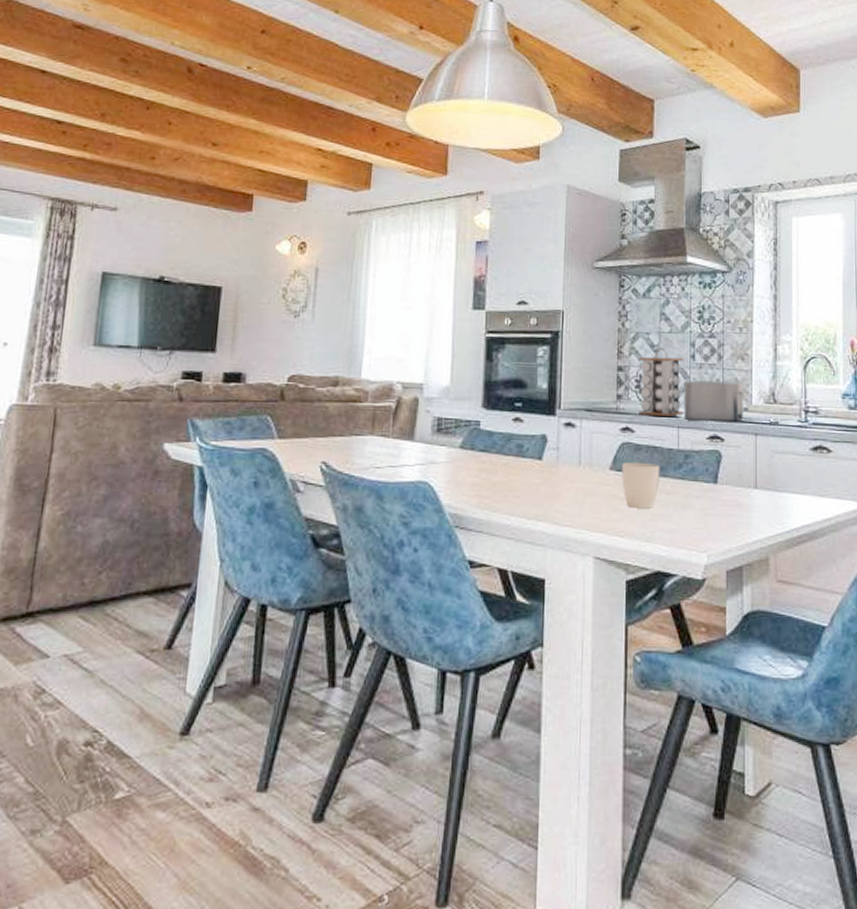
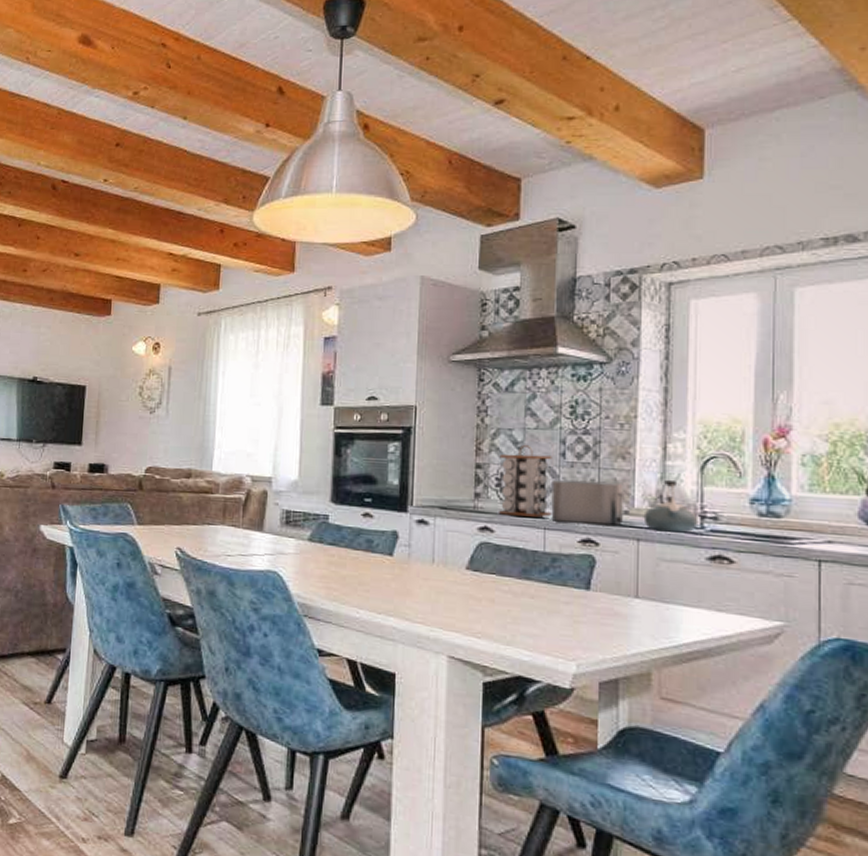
cup: present [622,461,660,508] -> none [479,562,523,611]
kettle: none [759,378,802,427] -> present [643,479,697,533]

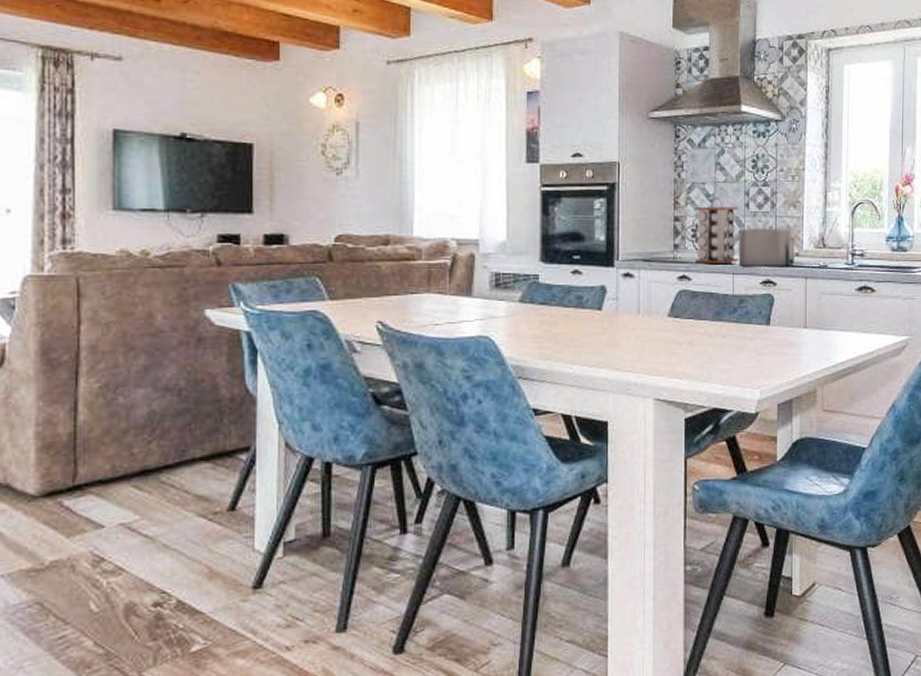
kettle: present [643,479,697,533] -> none [810,223,849,269]

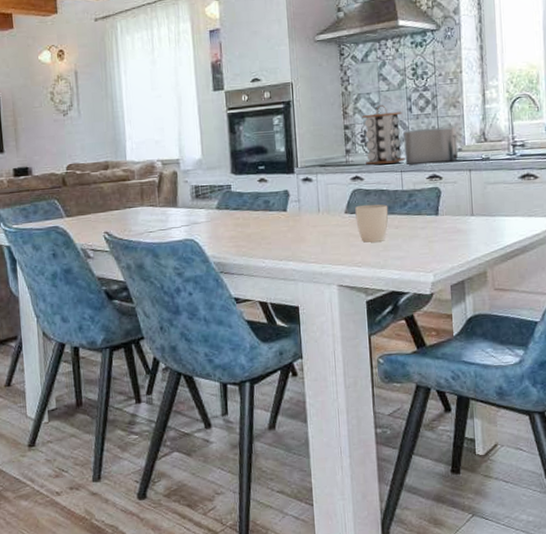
cup: none [680,308,716,351] -> present [355,204,389,243]

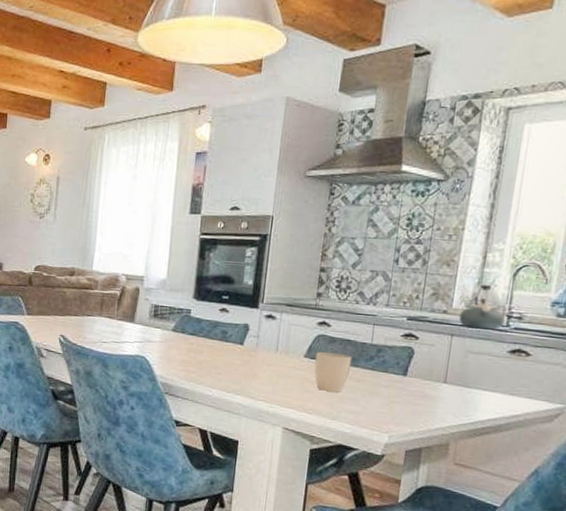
spice rack: present [362,104,405,166] -> none [336,251,387,316]
toaster: present [403,126,459,166] -> none [380,282,447,324]
kettle: none [472,119,510,162] -> present [458,284,505,330]

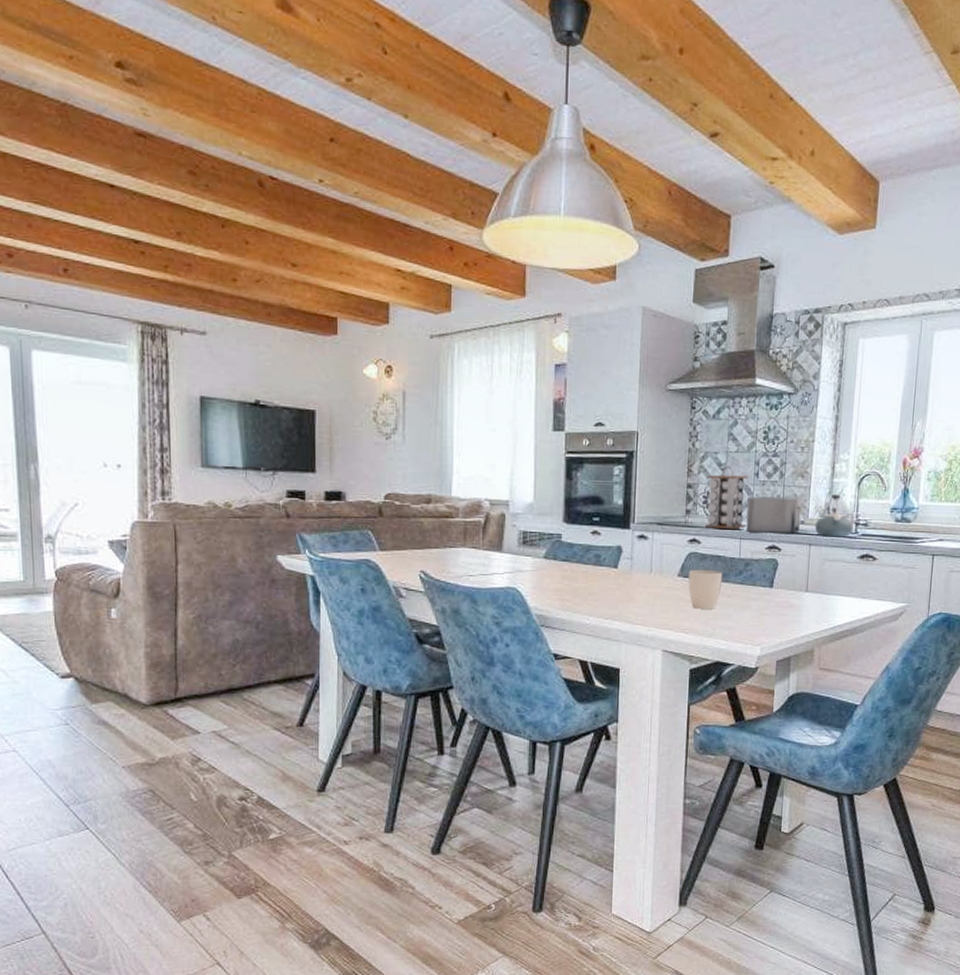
spice rack: none [336,251,387,316] -> present [705,466,749,530]
toaster: none [380,282,447,324] -> present [746,496,803,535]

